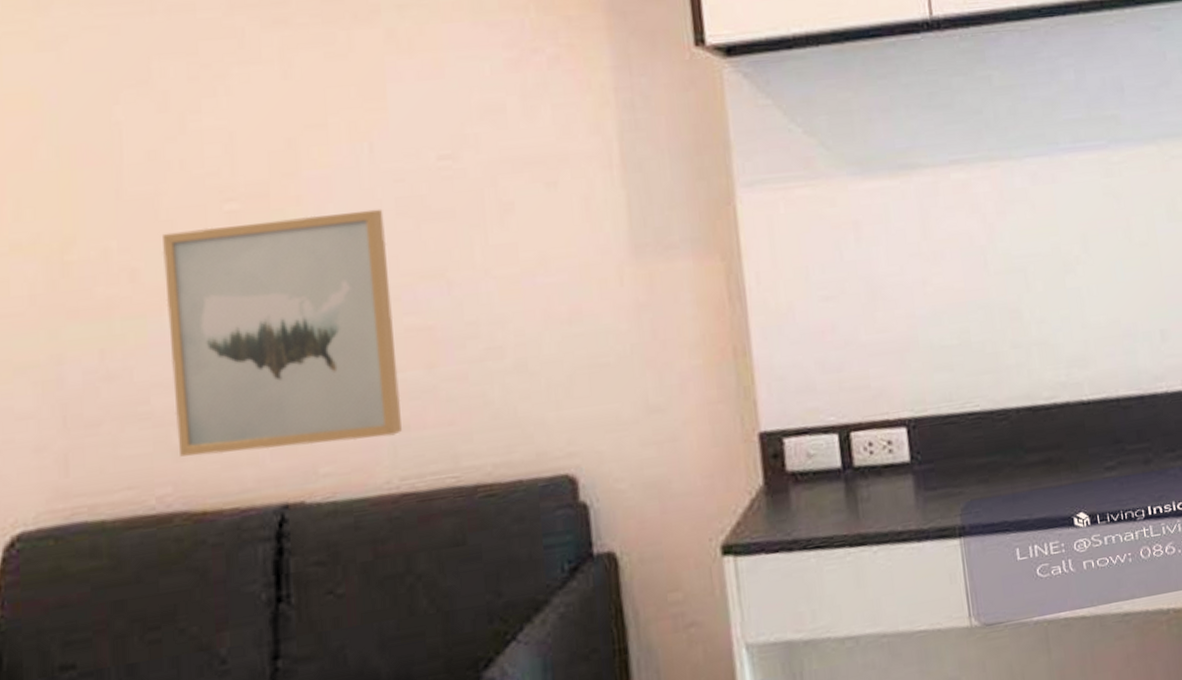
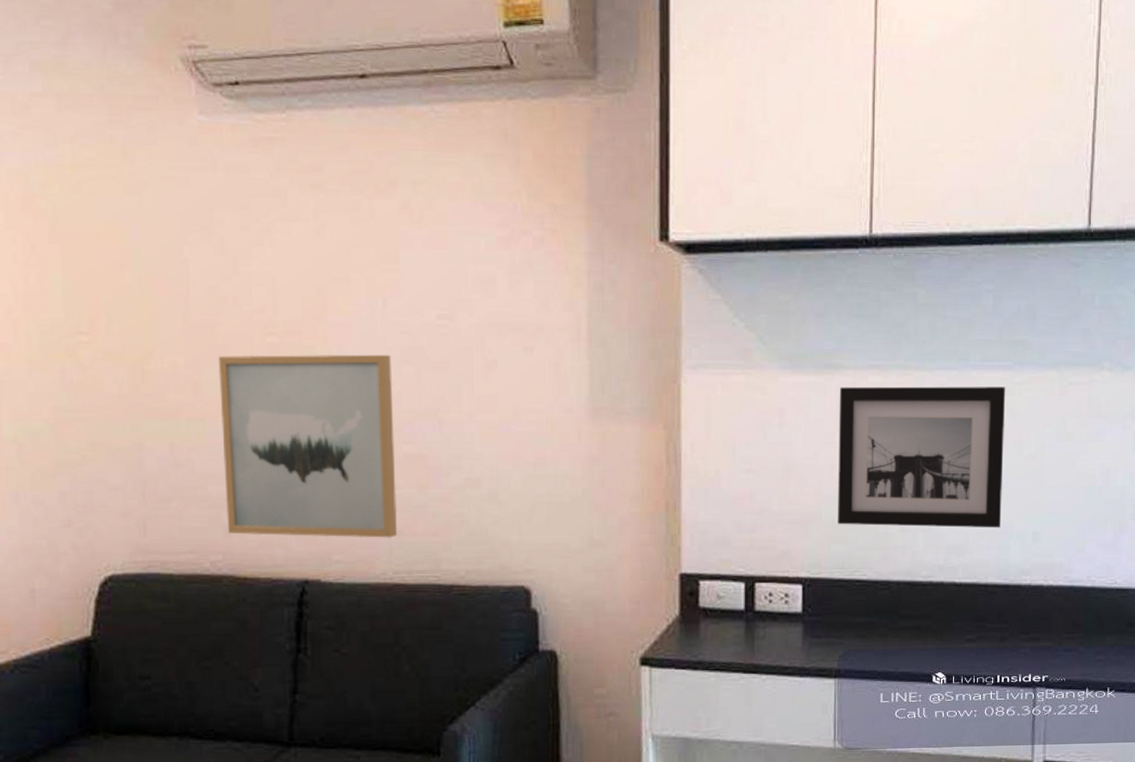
wall art: none [920,168,1123,349] -> present [838,386,1006,528]

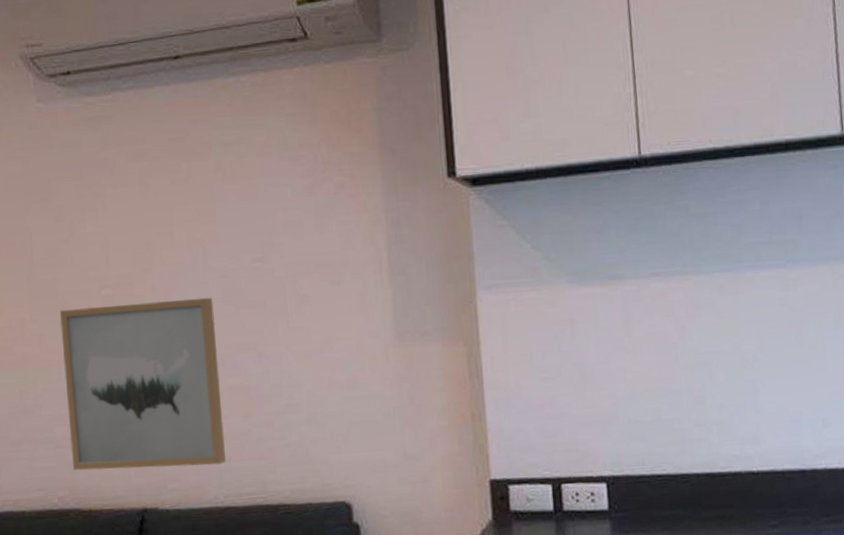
wall art: present [838,386,1006,528] -> none [625,284,791,424]

